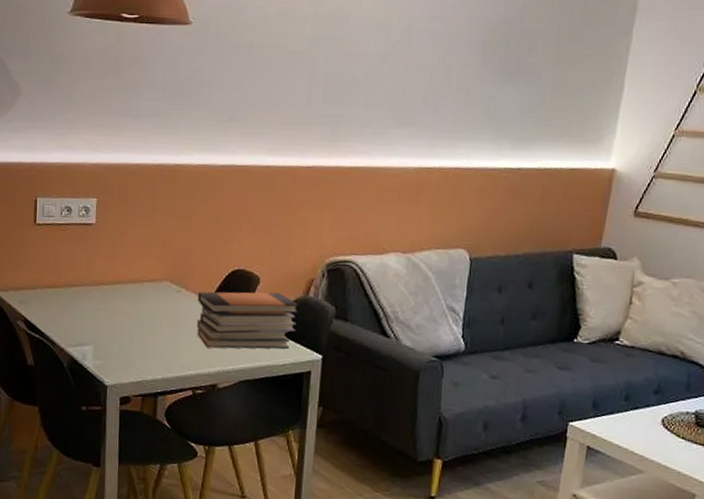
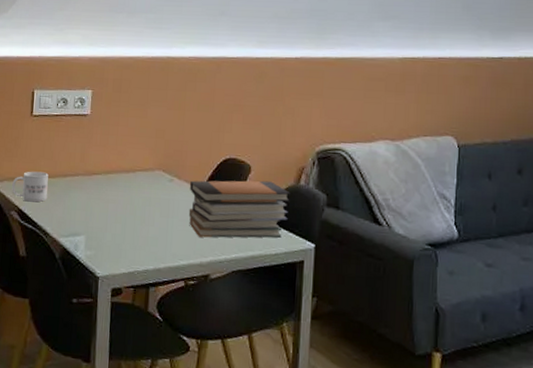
mug: none [17,281,54,312] -> present [12,171,49,203]

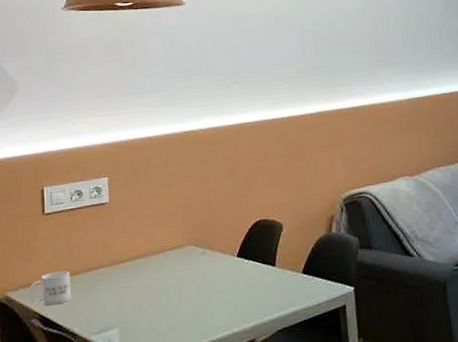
book stack: present [188,180,290,238] -> none [223,235,325,304]

